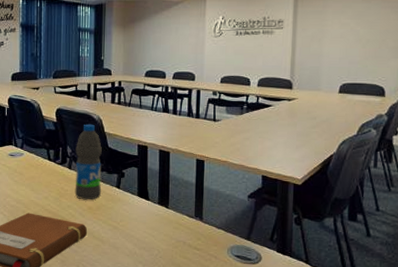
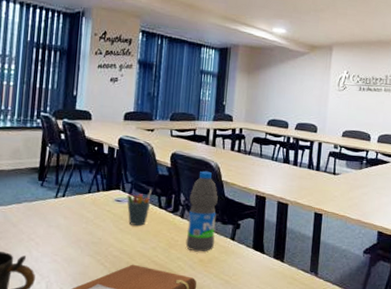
pen holder: none [19,144,42,177] -> present [127,190,153,226]

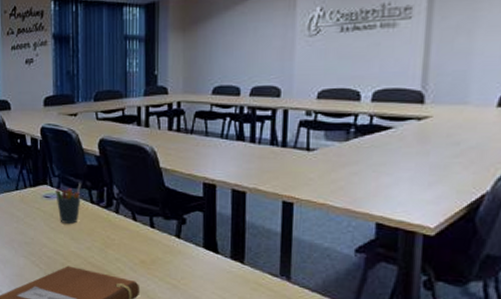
water bottle: present [185,171,218,252] -> none [123,157,157,253]

